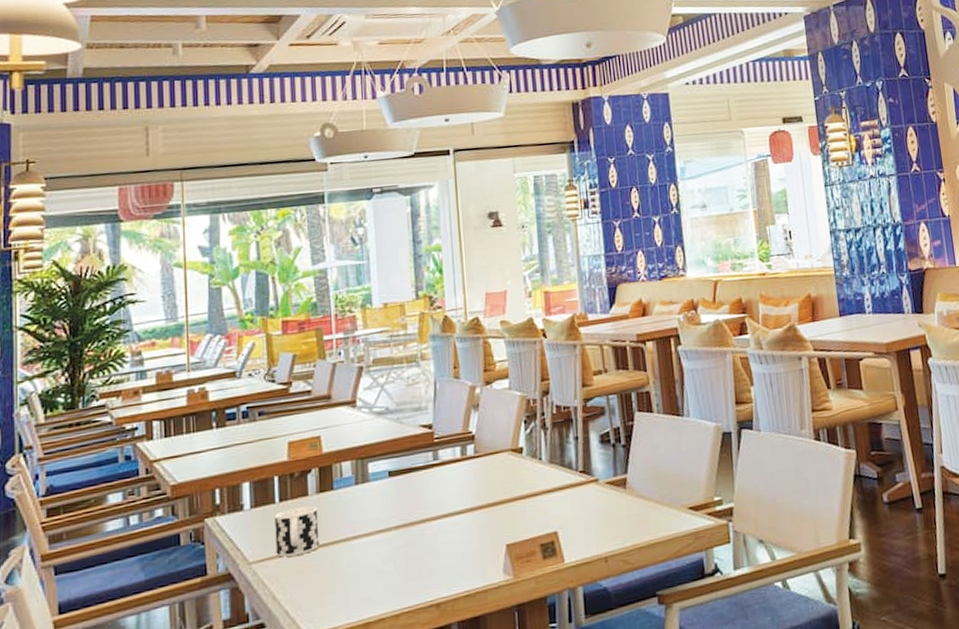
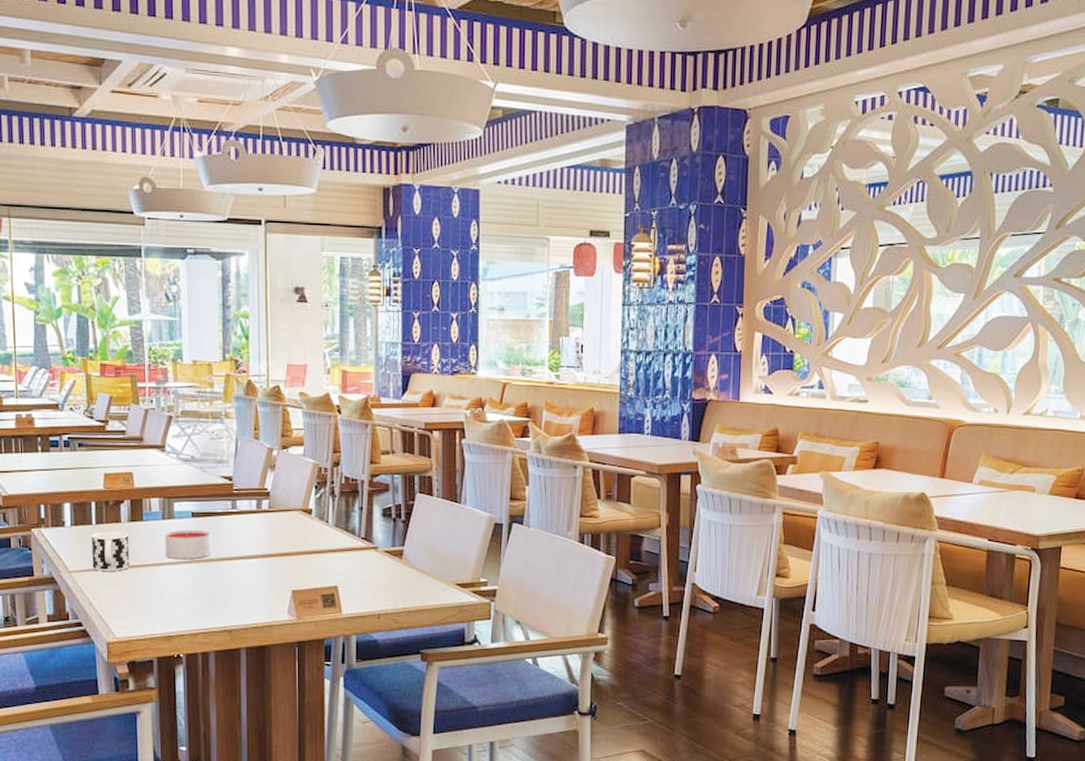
candle: none [358,490,411,529] -> present [164,529,210,560]

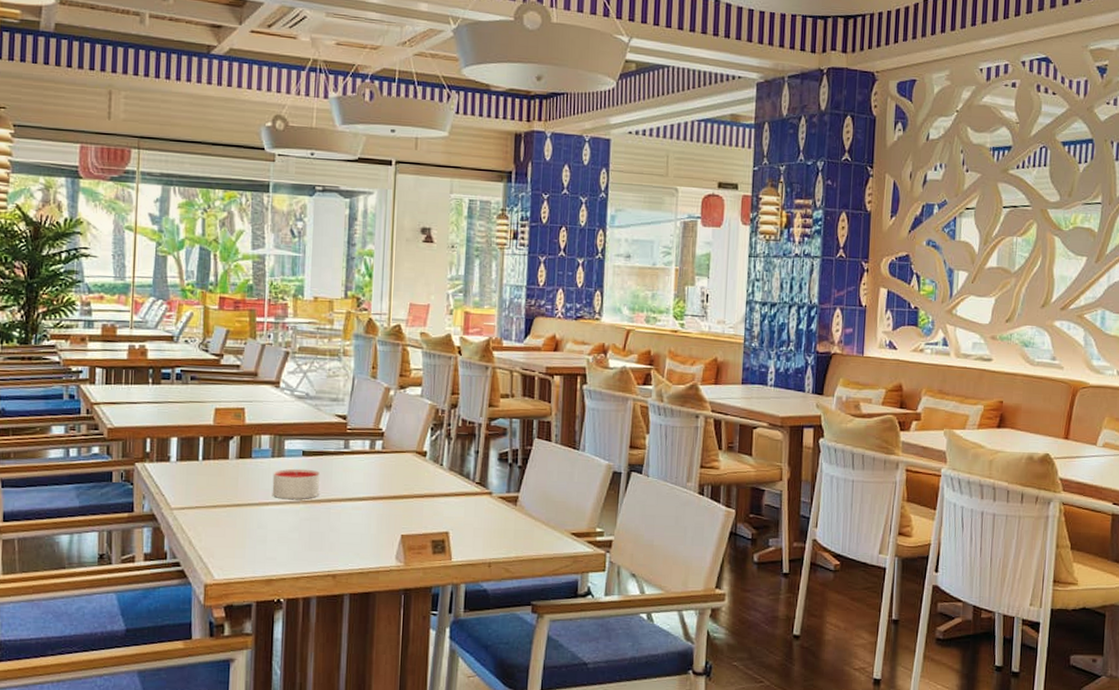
cup: present [91,531,130,571] -> none [195,467,236,510]

